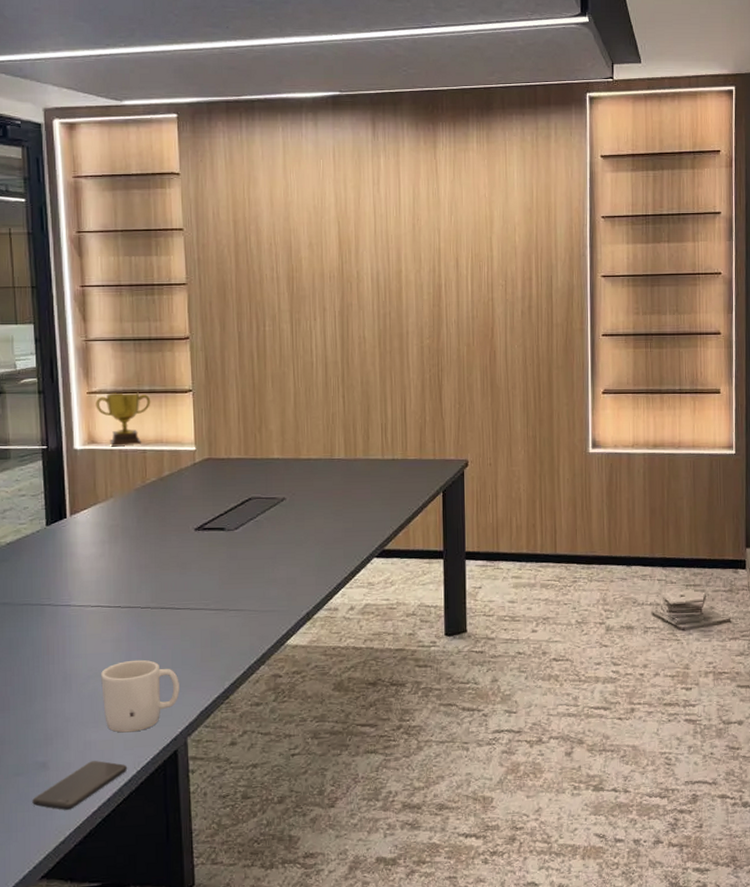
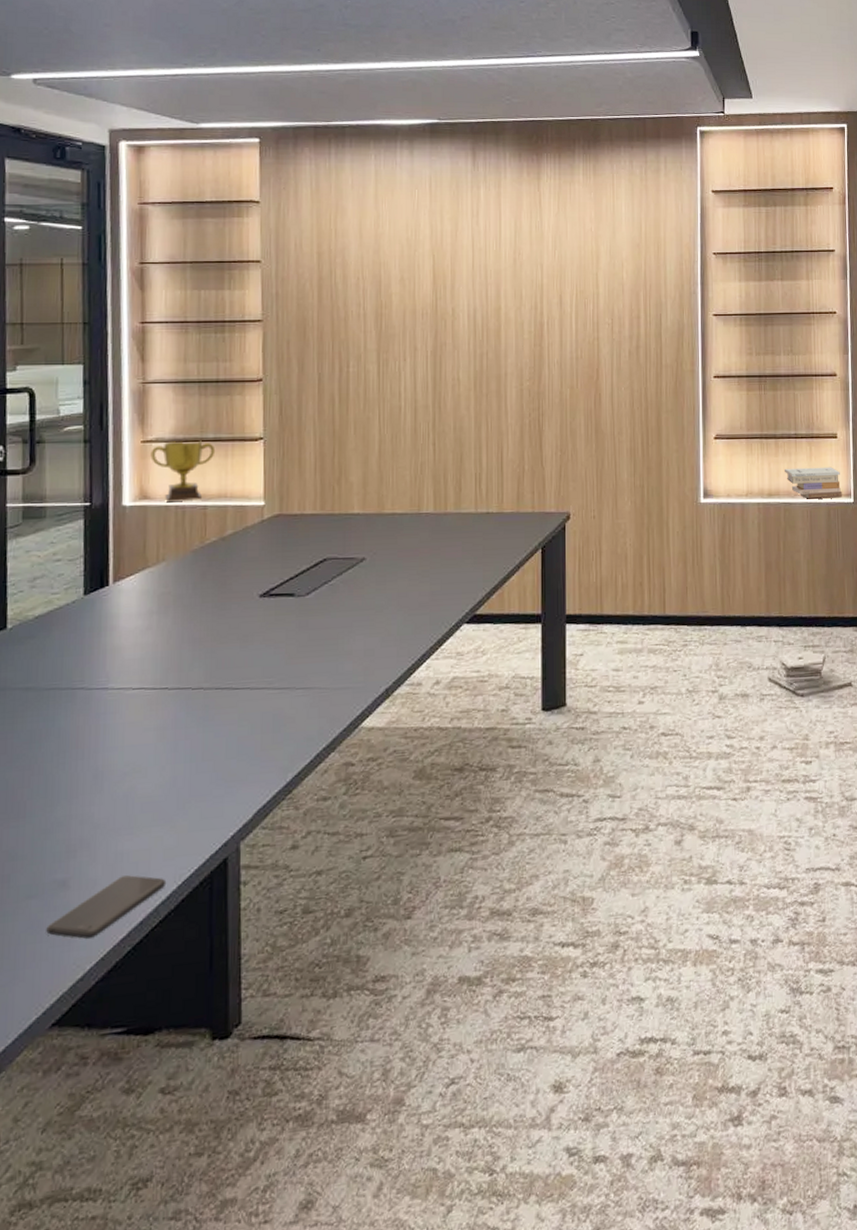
mug: present [101,659,180,733] -> none [139,750,234,840]
books: none [669,420,724,450] -> present [785,466,842,499]

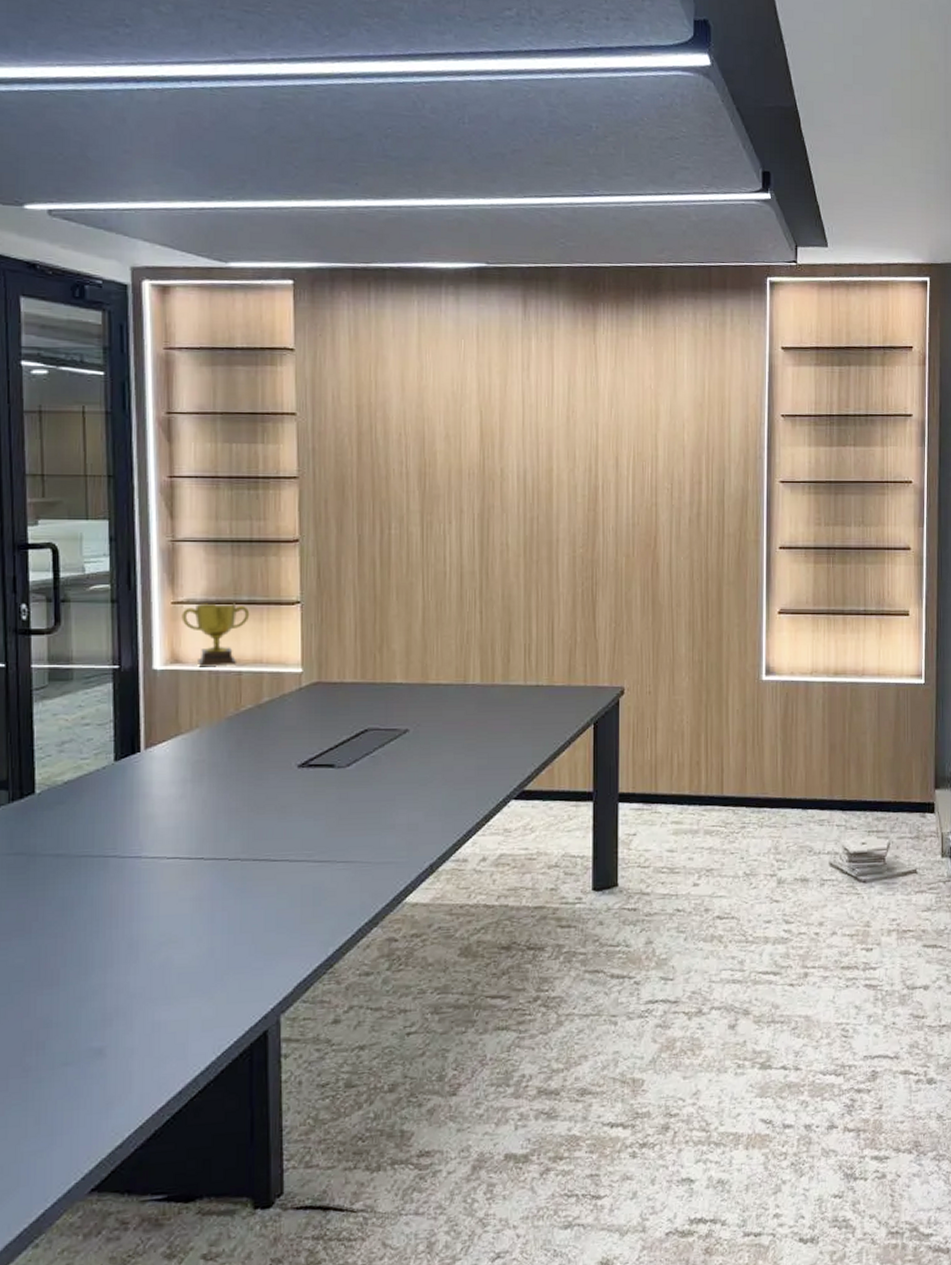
smartphone: present [46,875,167,939] -> none [83,1045,206,1107]
books: present [785,466,842,499] -> none [852,645,913,679]

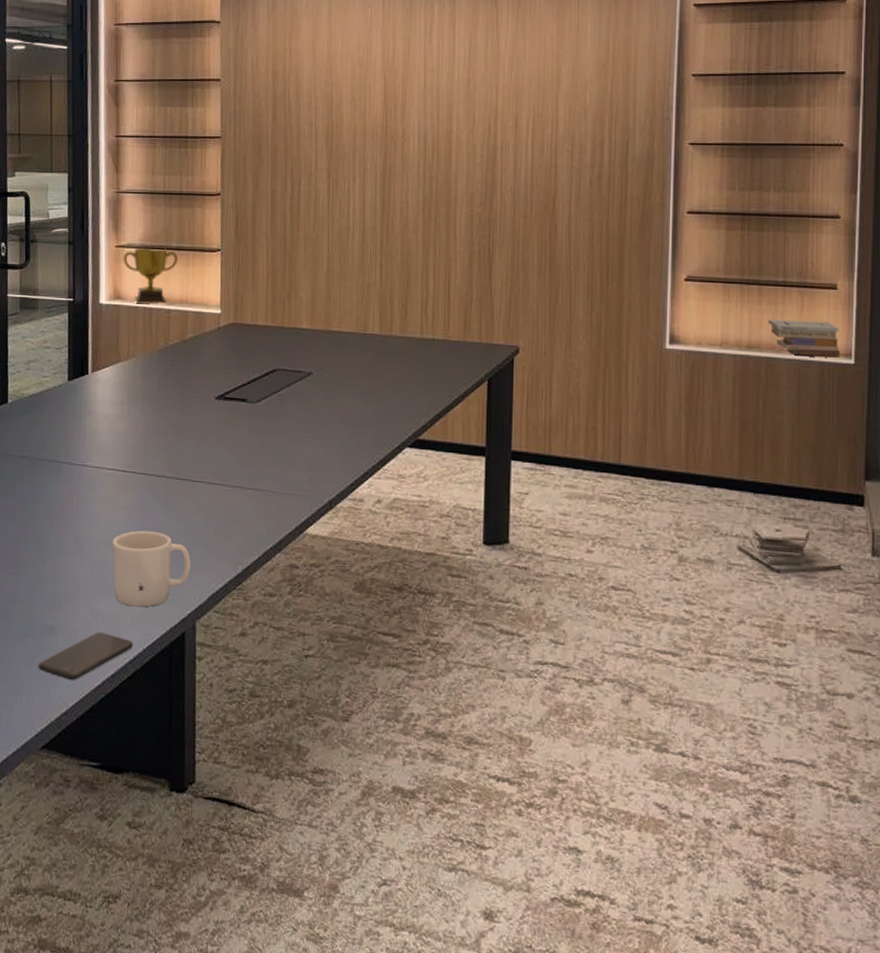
smartphone: none [83,1045,206,1107] -> present [38,632,134,680]
mug: none [176,921,273,1011] -> present [112,530,191,607]
books: none [852,645,913,679] -> present [769,319,840,358]

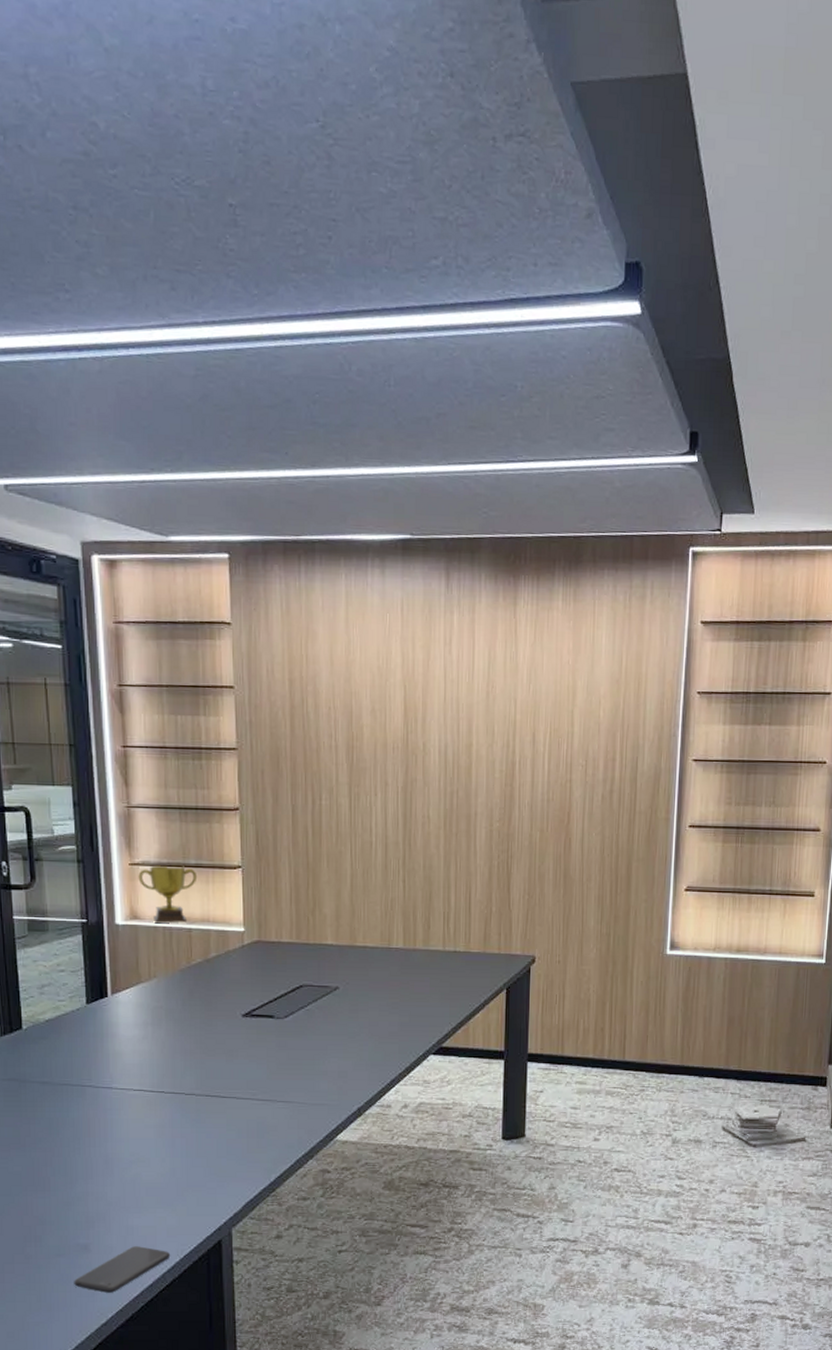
mug: present [112,530,191,607] -> none [144,1147,224,1220]
books: present [769,319,840,358] -> none [756,925,814,958]

